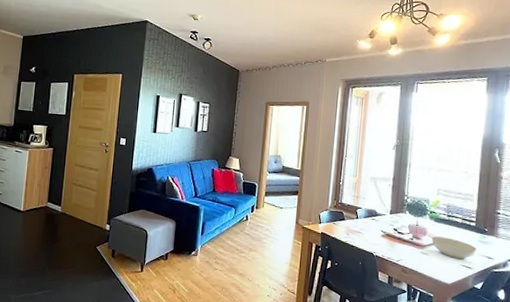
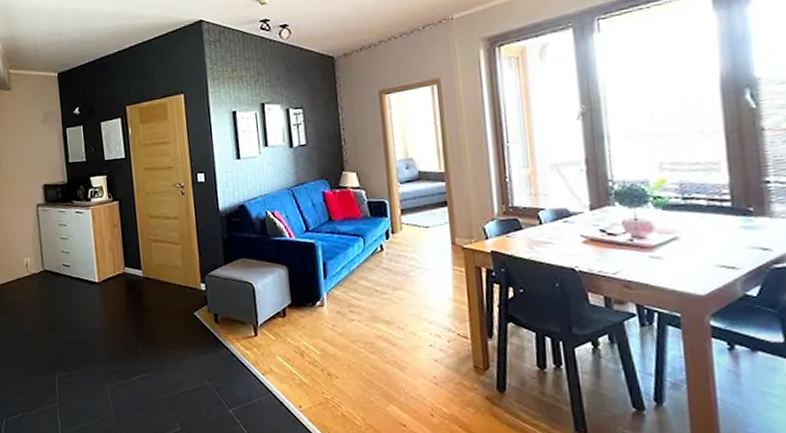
bowl: present [432,236,477,260] -> none [663,229,741,258]

